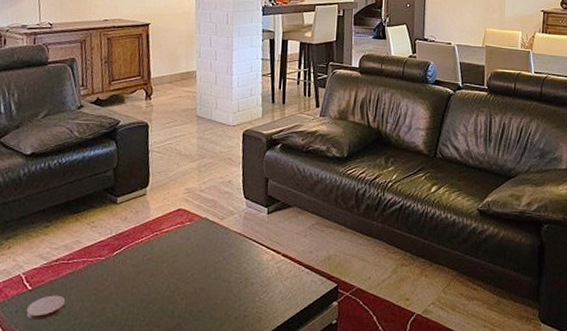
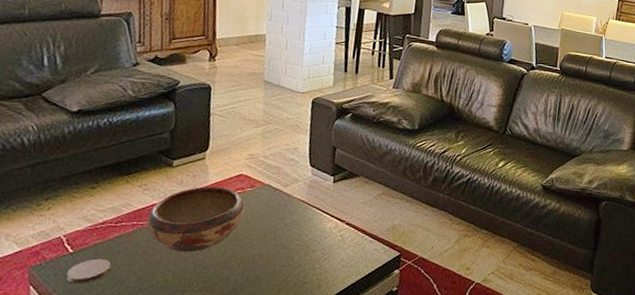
decorative bowl: none [96,222,186,288] -> present [147,186,246,253]

